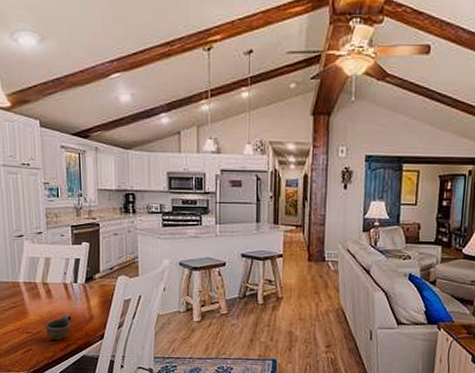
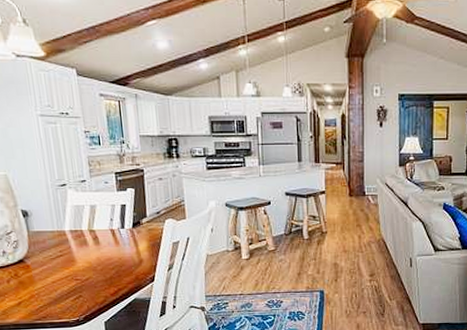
cup: present [45,314,72,340] -> none [94,259,121,285]

